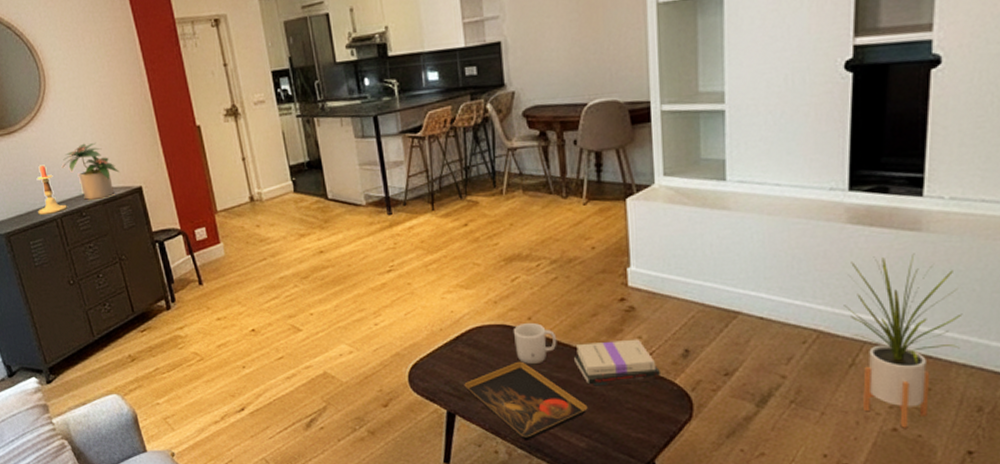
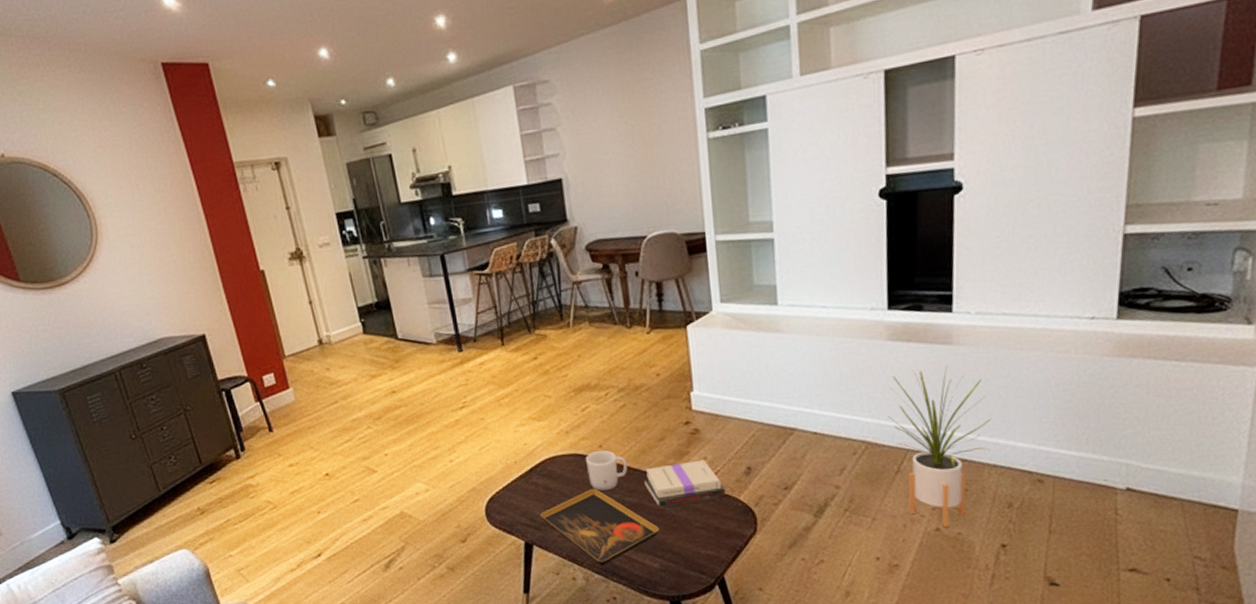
candlestick: present [37,166,67,216] -> none [92,317,126,369]
potted plant: present [61,142,120,201] -> none [118,291,181,351]

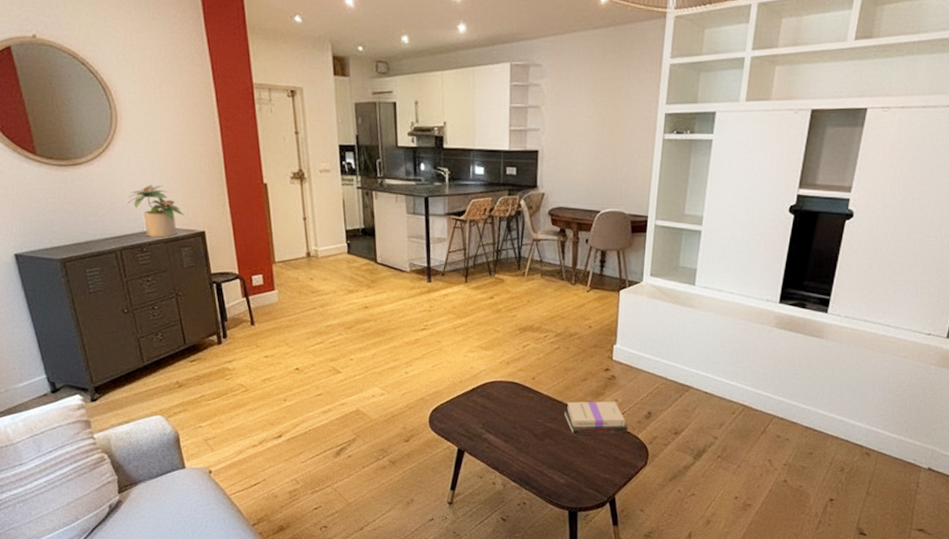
potted plant: none [118,291,181,351] -> present [126,184,185,239]
decorative tray: present [540,488,660,565] -> none [474,412,570,475]
mug: present [585,450,628,491] -> none [519,381,553,416]
house plant: present [888,365,992,528] -> none [764,354,841,480]

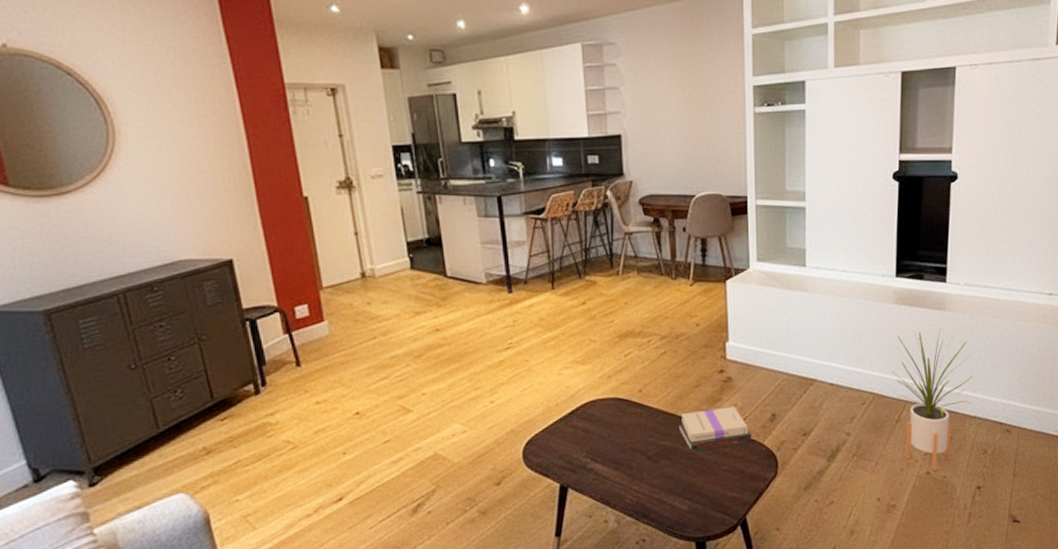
potted plant: present [126,184,185,239] -> none [129,209,206,274]
house plant: none [764,354,841,480] -> present [892,328,973,471]

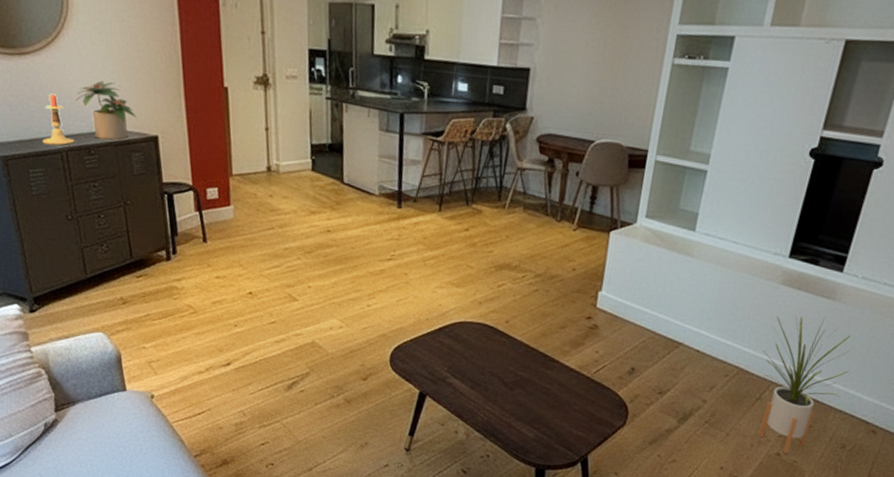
candlestick: none [93,233,134,290] -> present [42,95,75,147]
potted plant: none [129,209,206,274] -> present [74,80,137,141]
books: present [679,406,752,452] -> none [538,350,608,390]

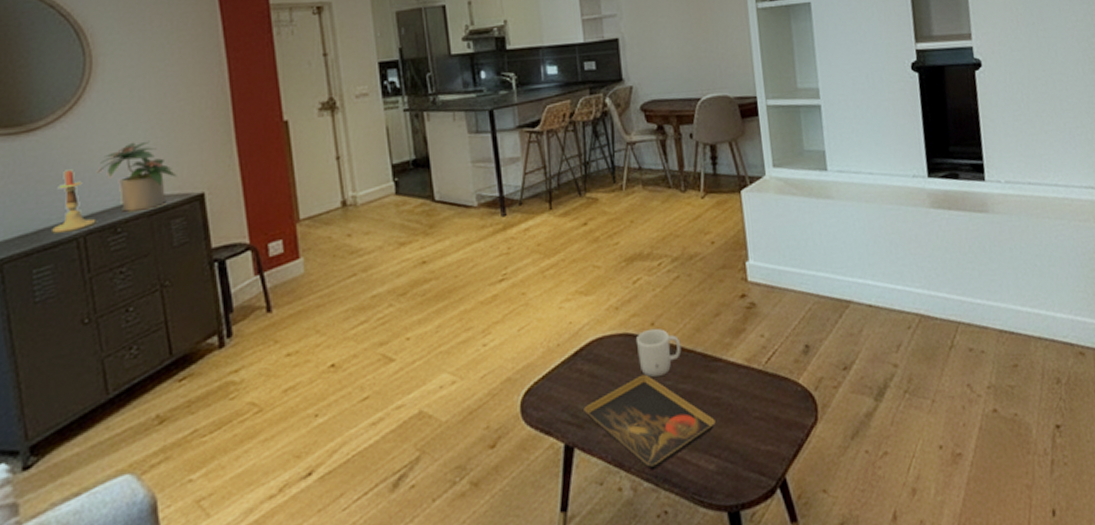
decorative tray: none [439,357,542,426] -> present [583,374,716,470]
mug: none [489,324,528,362] -> present [635,328,682,378]
house plant: present [759,315,851,454] -> none [937,233,1034,408]

